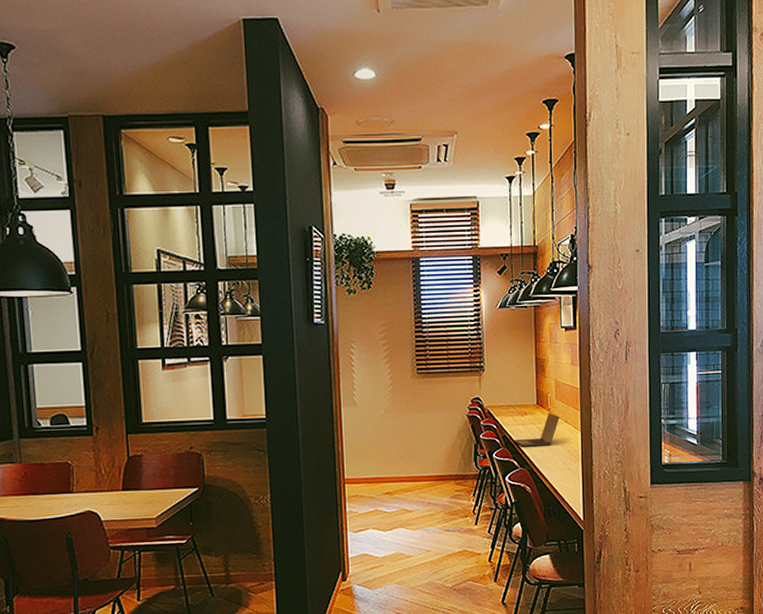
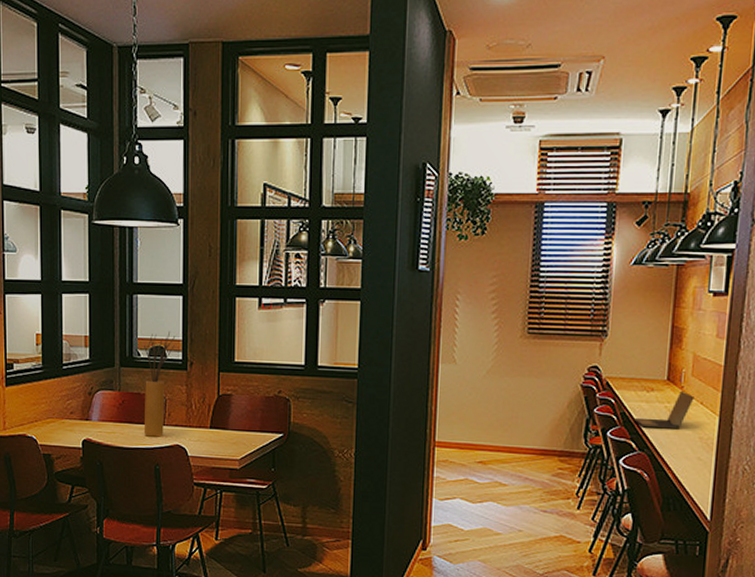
vase: none [44,399,78,506] -> present [143,332,176,437]

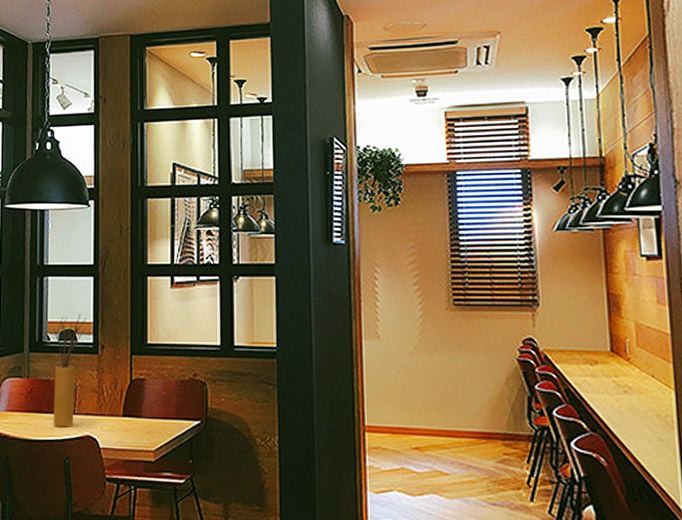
laptop: present [633,390,695,429] -> none [579,362,644,406]

